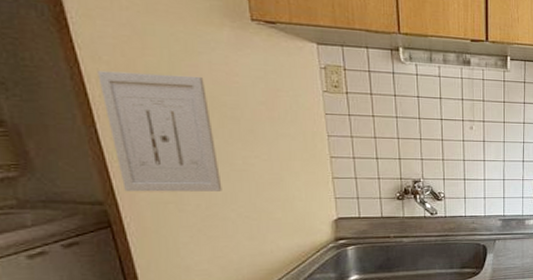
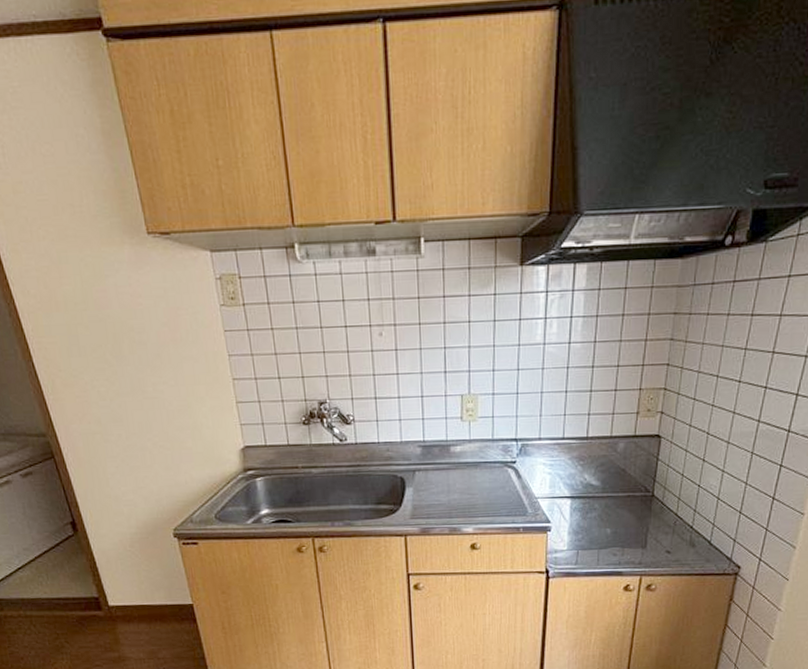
wall art: present [97,71,222,192] -> none [28,301,138,424]

